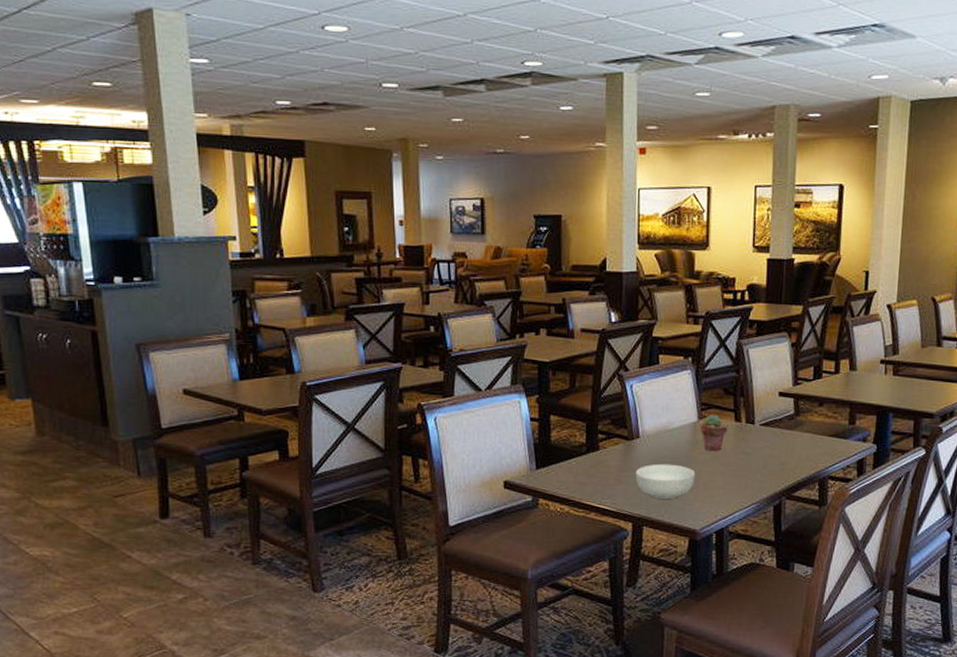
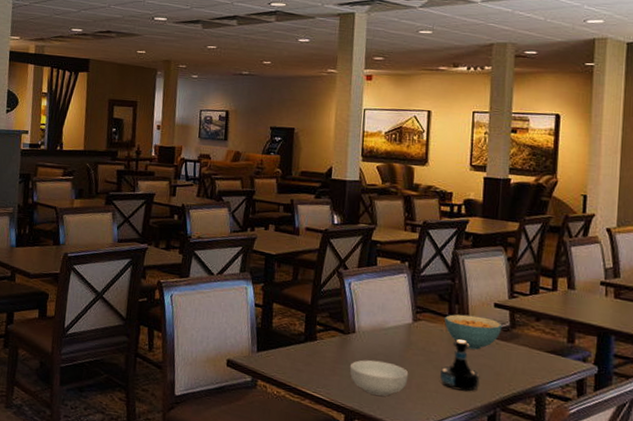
potted succulent: present [700,414,728,451] -> none [415,317,443,354]
tequila bottle: none [727,433,766,484] -> present [440,339,480,392]
cereal bowl: none [730,407,787,441] -> present [445,314,503,350]

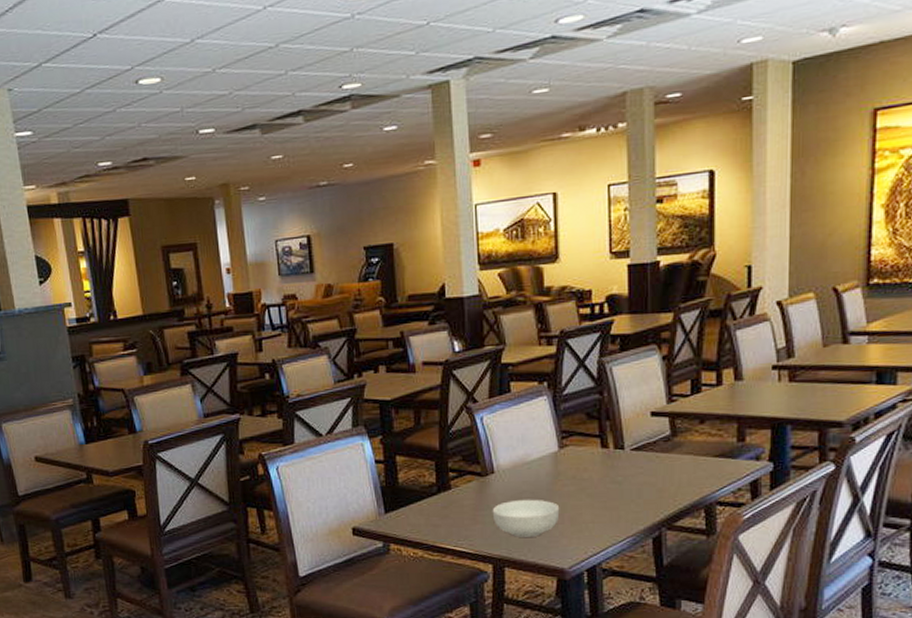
tequila bottle: present [440,339,480,392] -> none [596,460,640,516]
cereal bowl: present [445,314,503,350] -> none [595,429,662,468]

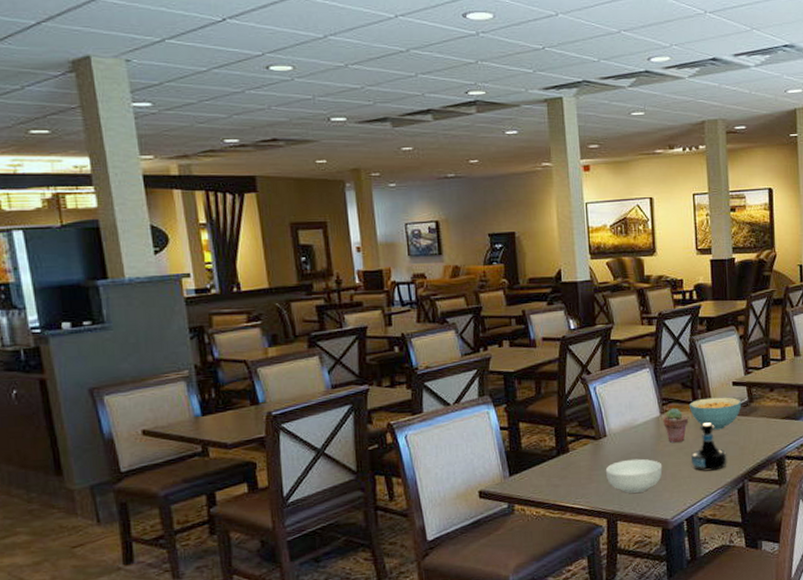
potted succulent: none [562,441,594,482] -> present [663,407,689,443]
cereal bowl: none [595,429,662,468] -> present [690,397,742,430]
tequila bottle: none [596,460,640,516] -> present [691,422,727,471]

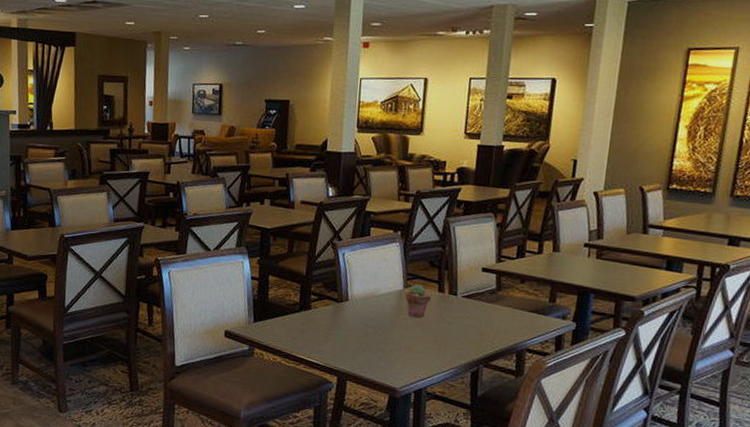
cereal bowl: present [605,458,663,493] -> none [342,325,399,358]
cereal bowl: present [690,397,742,430] -> none [434,279,489,312]
tequila bottle: present [691,422,727,471] -> none [428,303,466,351]

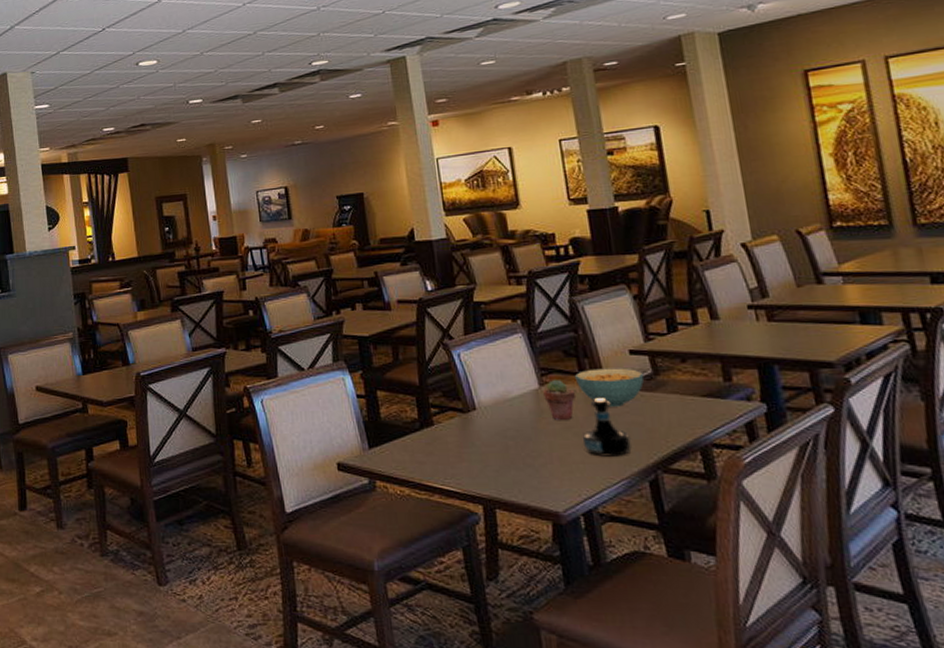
tequila bottle: none [428,303,466,351] -> present [583,398,631,457]
cereal bowl: none [434,279,489,312] -> present [575,368,644,407]

